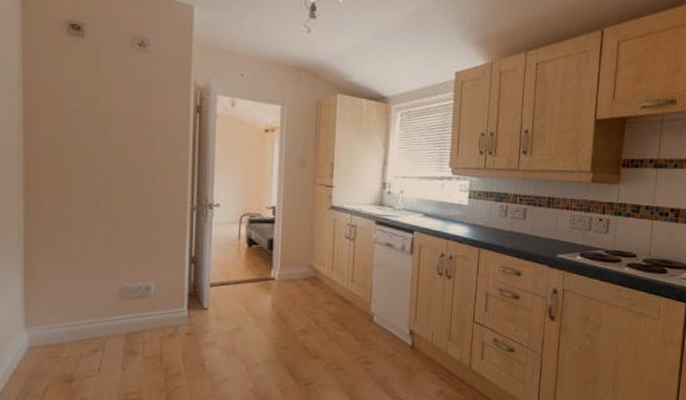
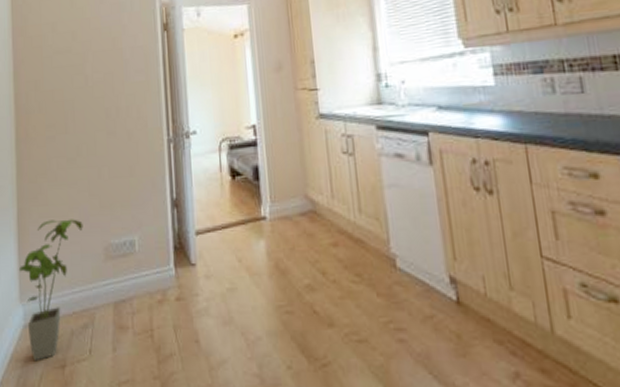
house plant: none [25,261,98,377] -> present [19,219,83,362]

